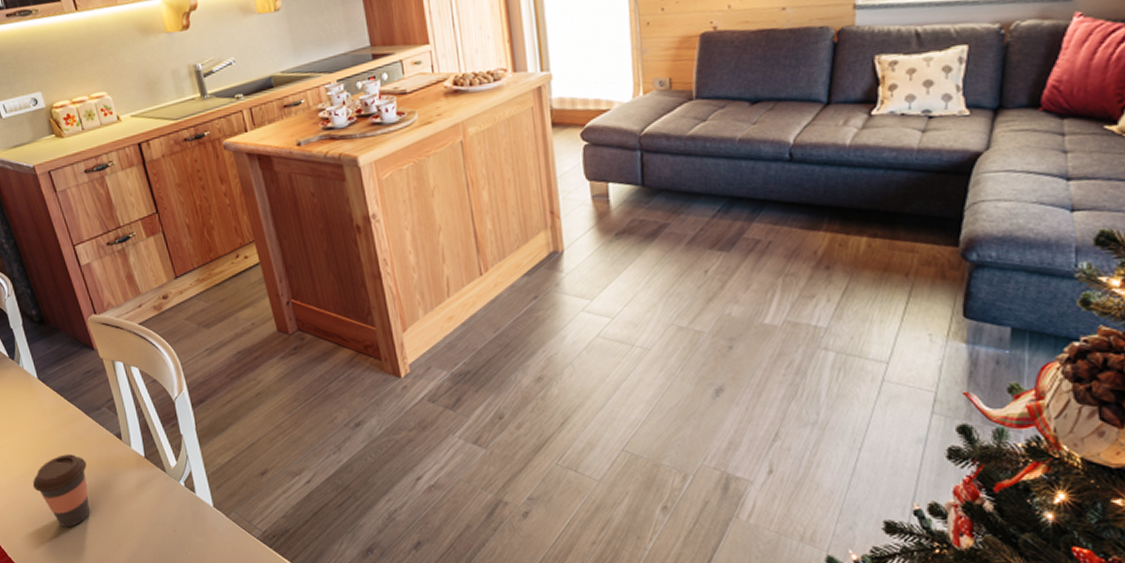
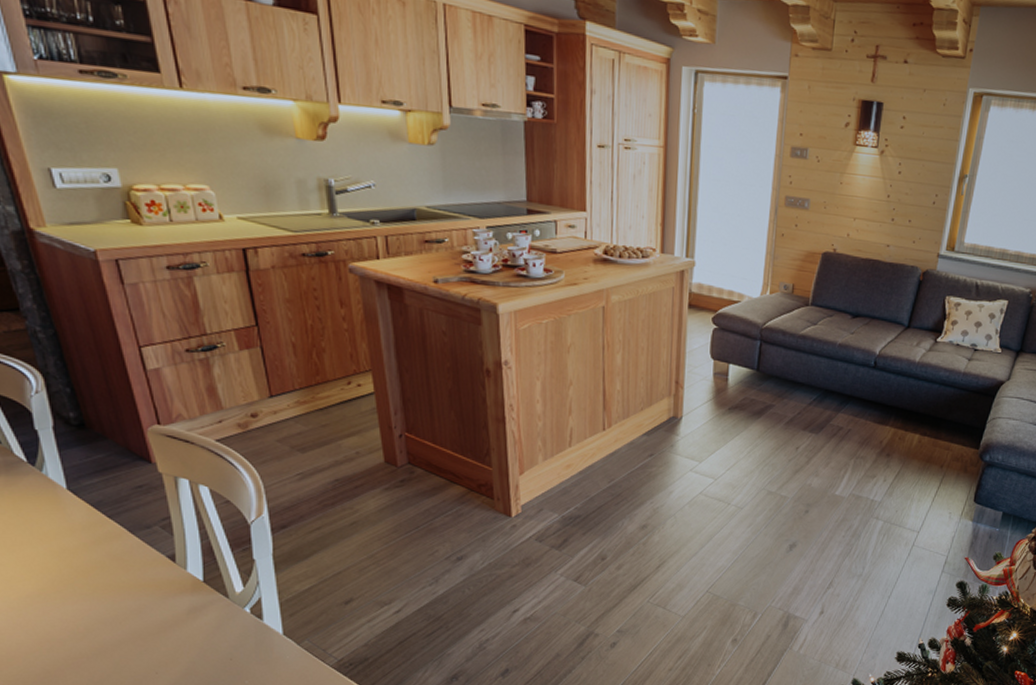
coffee cup: present [32,454,90,527] -> none [42,575,124,654]

